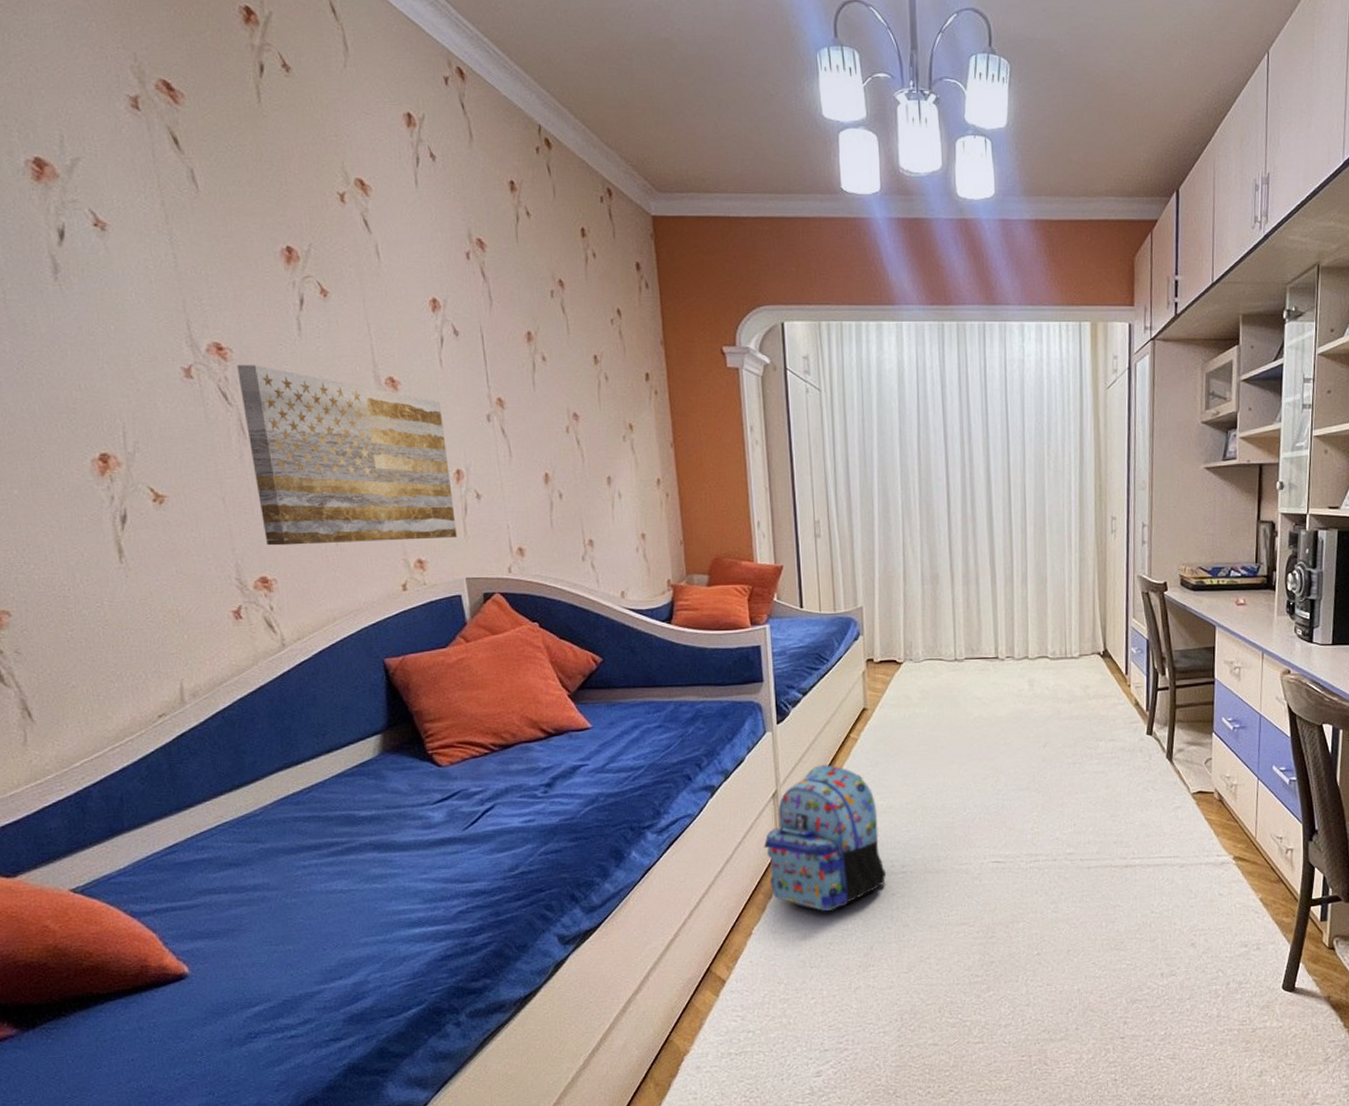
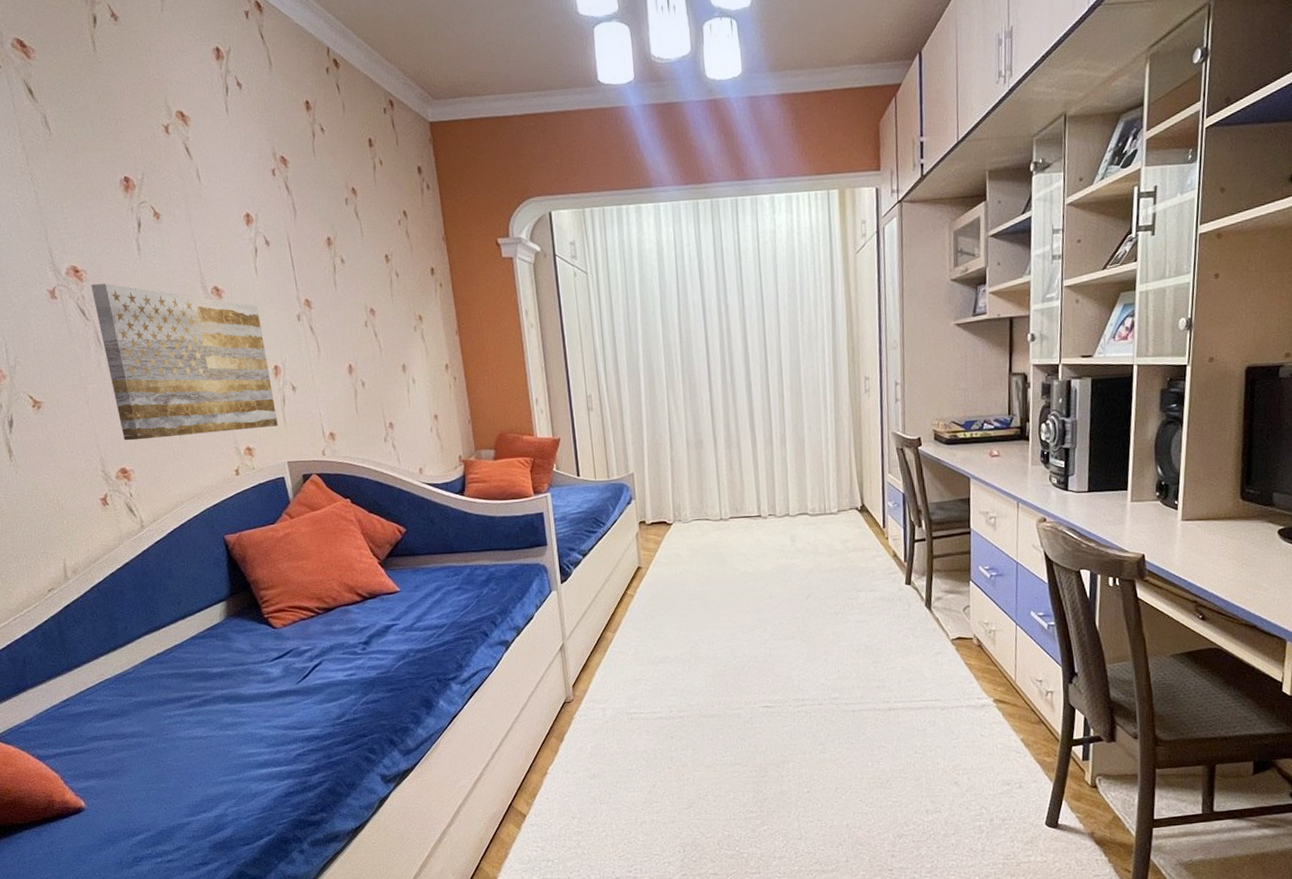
backpack: present [763,764,887,911] -> none [554,619,665,753]

